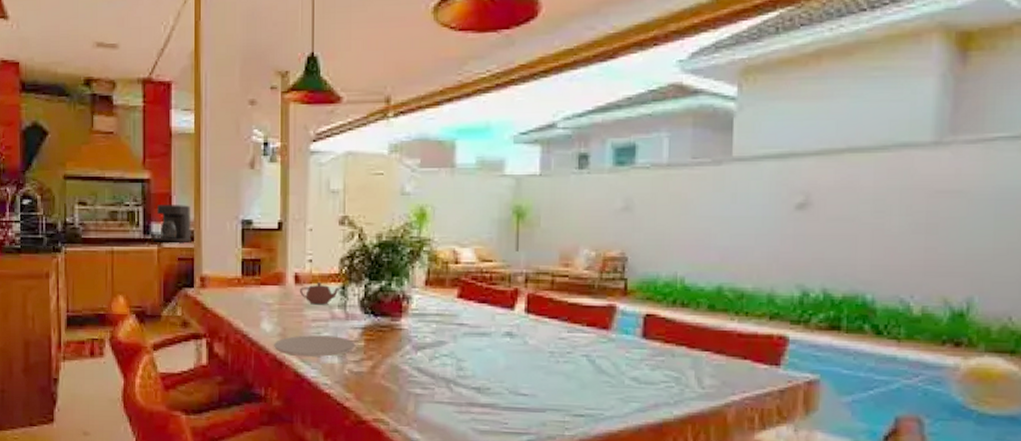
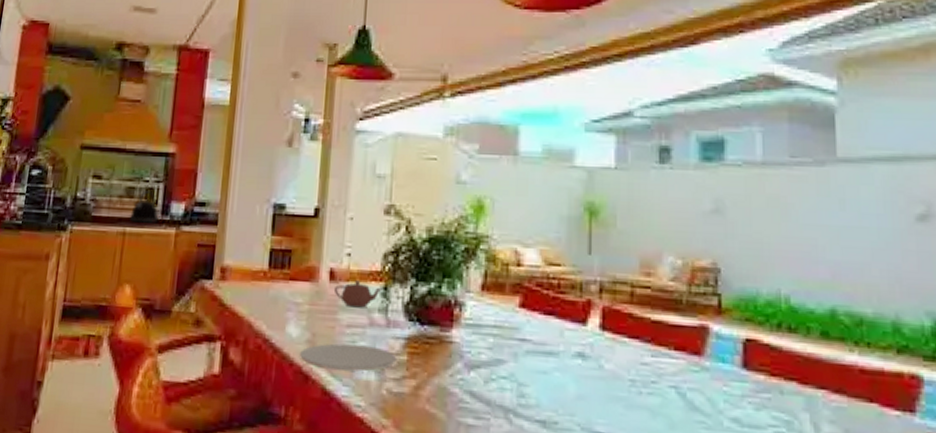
kettle: none [116,212,141,242] -> present [130,189,159,223]
coffee maker: present [153,205,191,242] -> none [172,182,217,227]

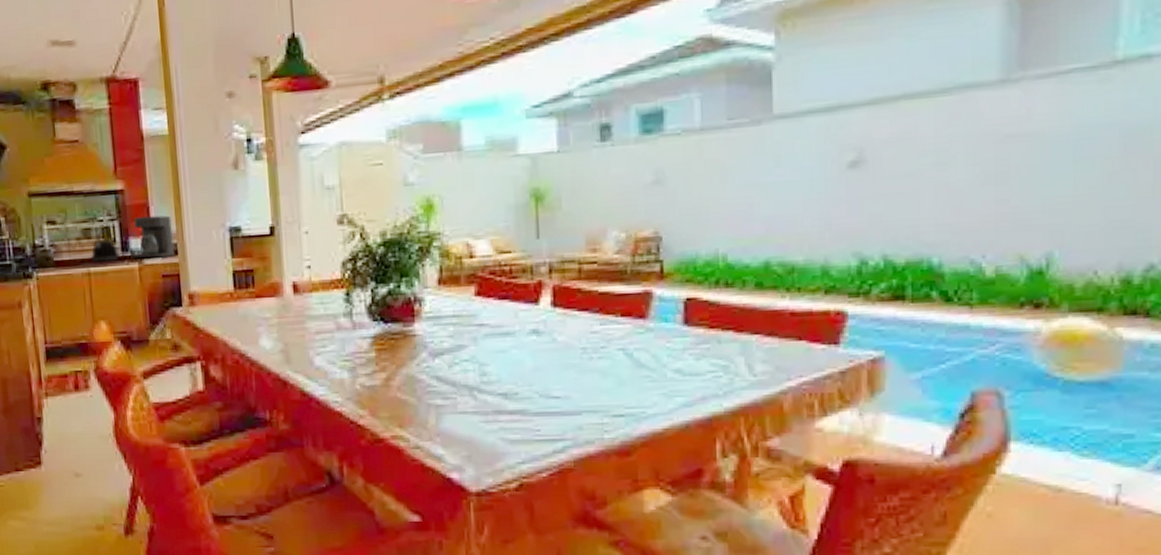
coffee maker: none [172,182,217,227] -> present [133,215,175,259]
plate: present [300,343,397,372] -> none [276,348,366,373]
teapot: present [333,280,382,308] -> none [298,290,345,316]

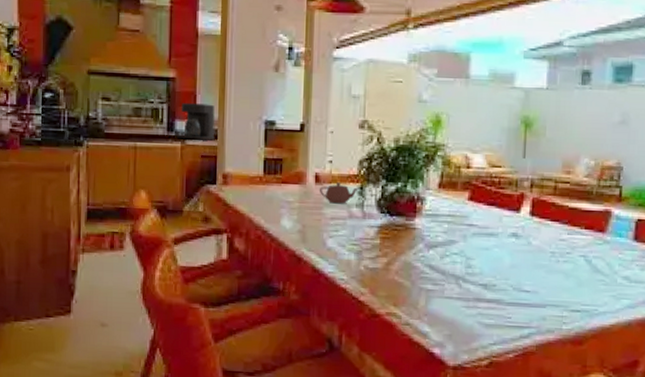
kettle: present [91,229,120,262] -> none [139,109,165,139]
teapot: none [298,290,345,316] -> present [319,182,359,204]

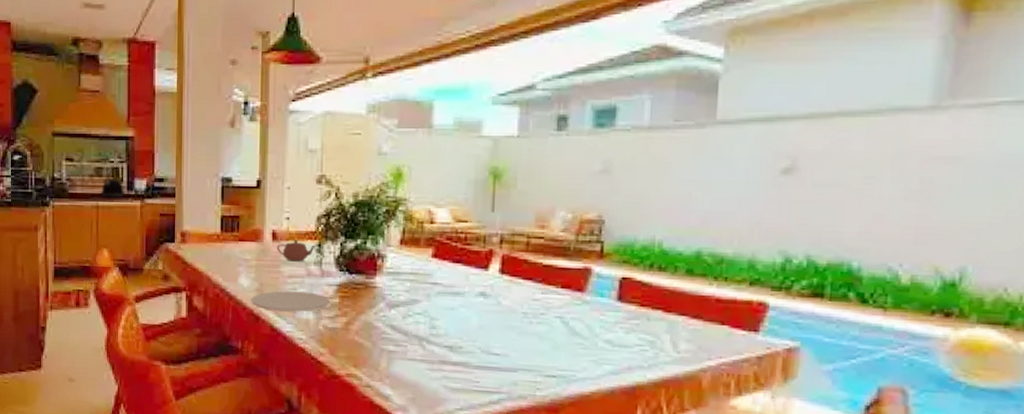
kettle: none [139,109,165,139] -> present [101,169,125,198]
coffee maker: present [177,103,215,141] -> none [137,162,173,199]
plate: none [293,232,372,253] -> present [251,290,331,312]

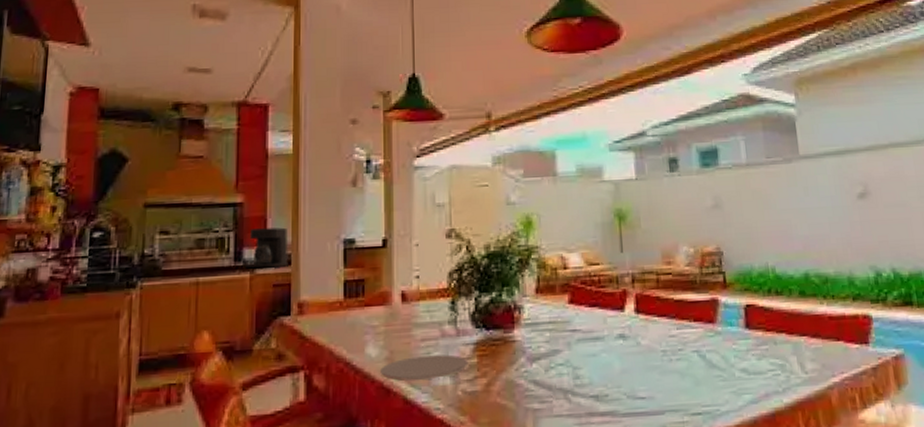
kettle: present [101,169,125,198] -> none [202,239,232,272]
coffee maker: none [137,162,173,199] -> present [245,227,288,269]
teapot: present [276,240,317,262] -> none [406,299,450,323]

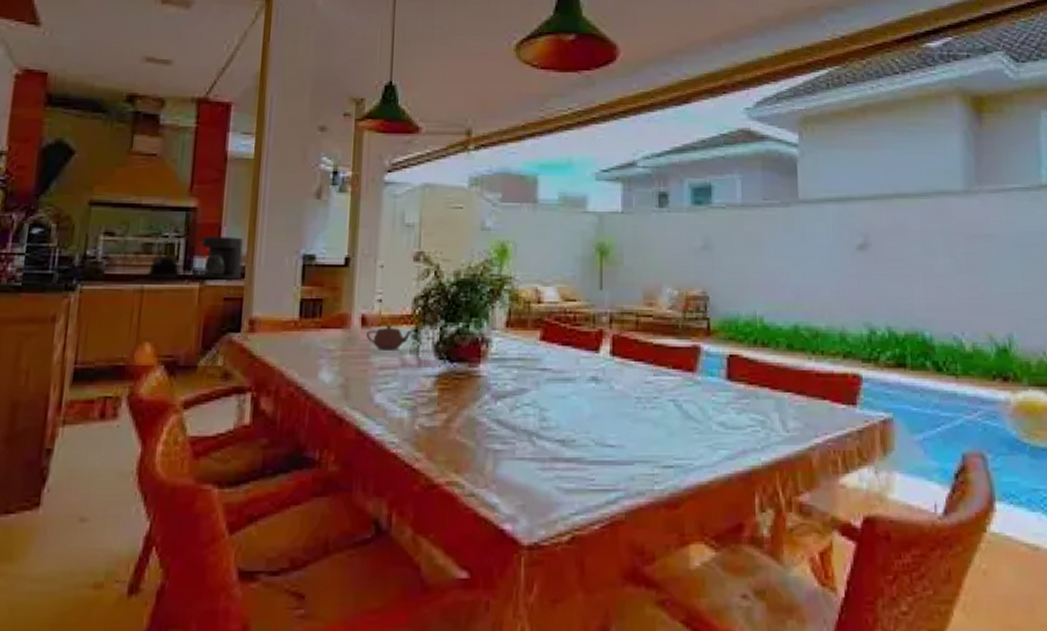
kettle: none [202,239,232,272] -> present [148,245,181,279]
plate: present [380,354,469,381] -> none [333,385,429,410]
teapot: none [406,299,450,323] -> present [365,325,413,350]

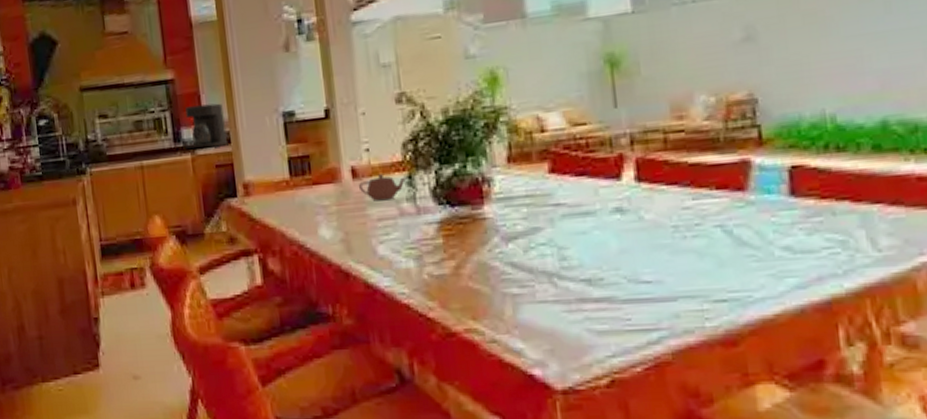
kettle: present [148,245,181,279] -> none [144,120,172,155]

